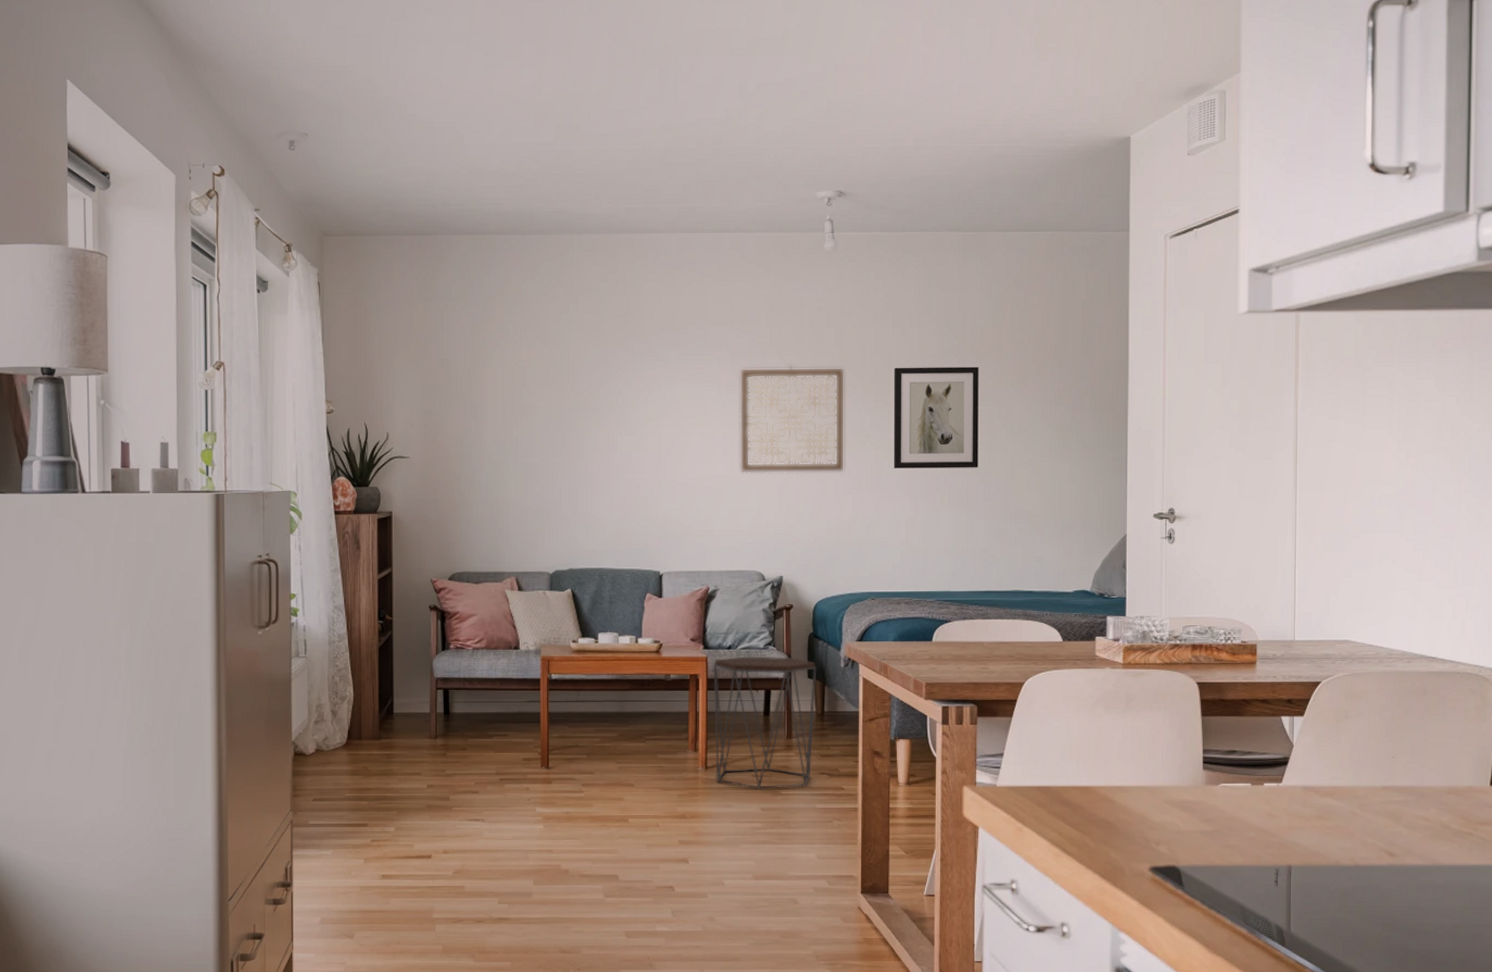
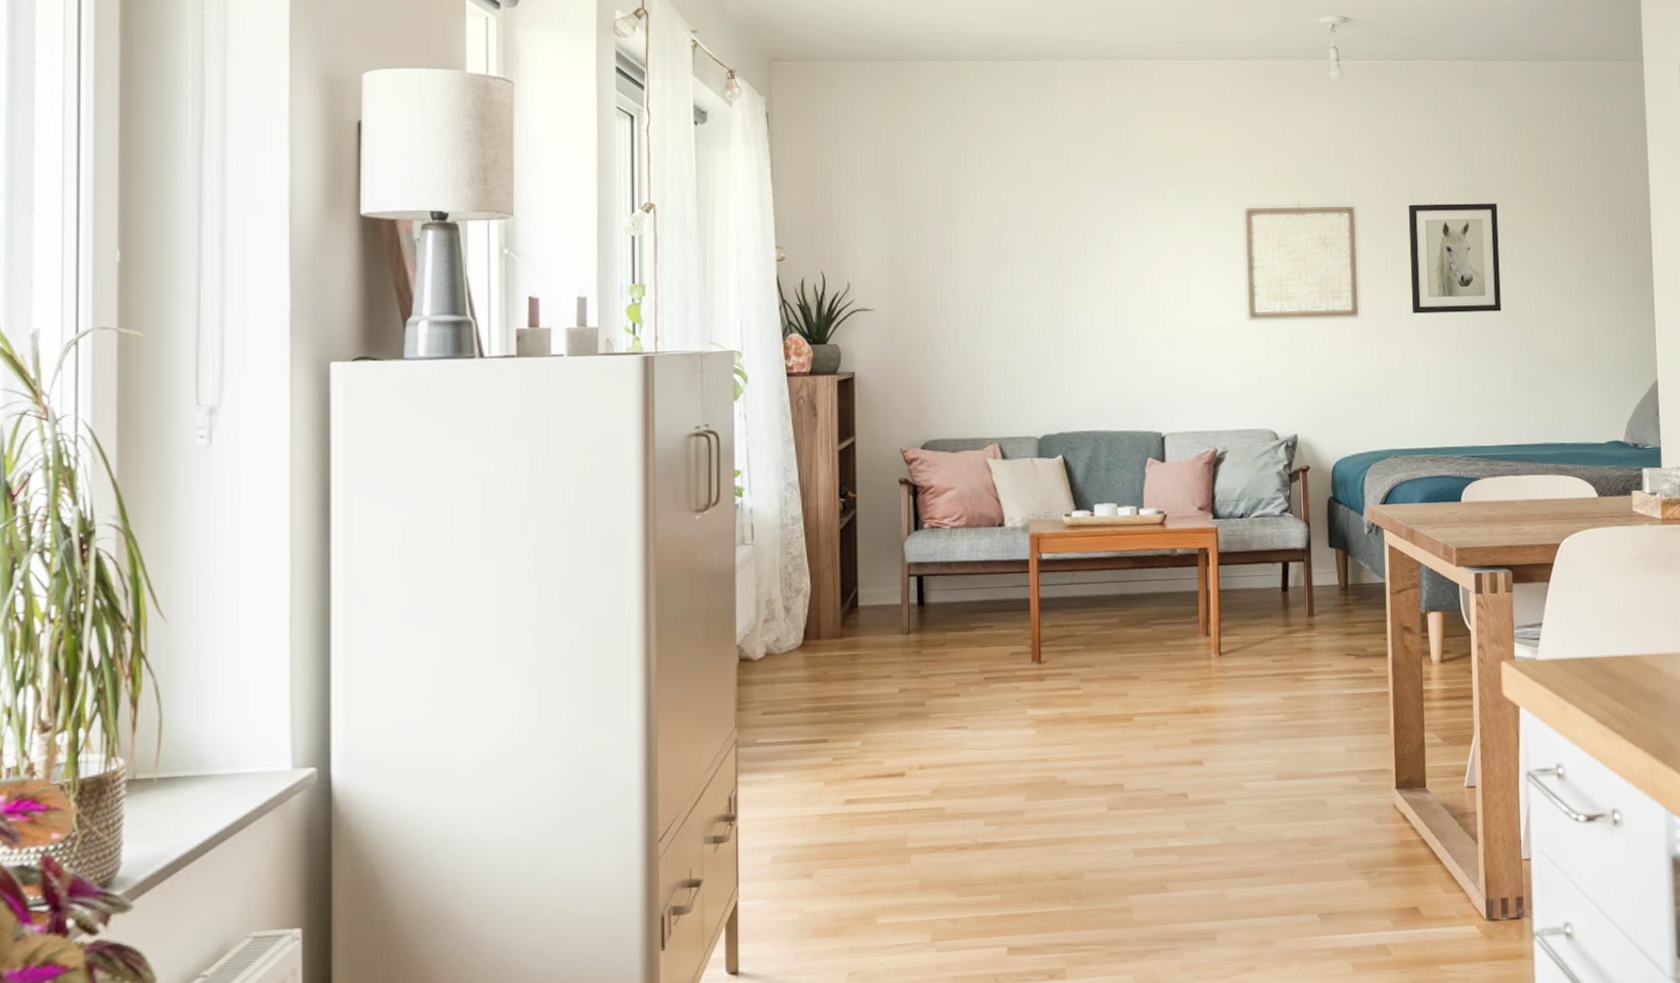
side table: present [713,656,817,789] -> none [1224,524,1338,676]

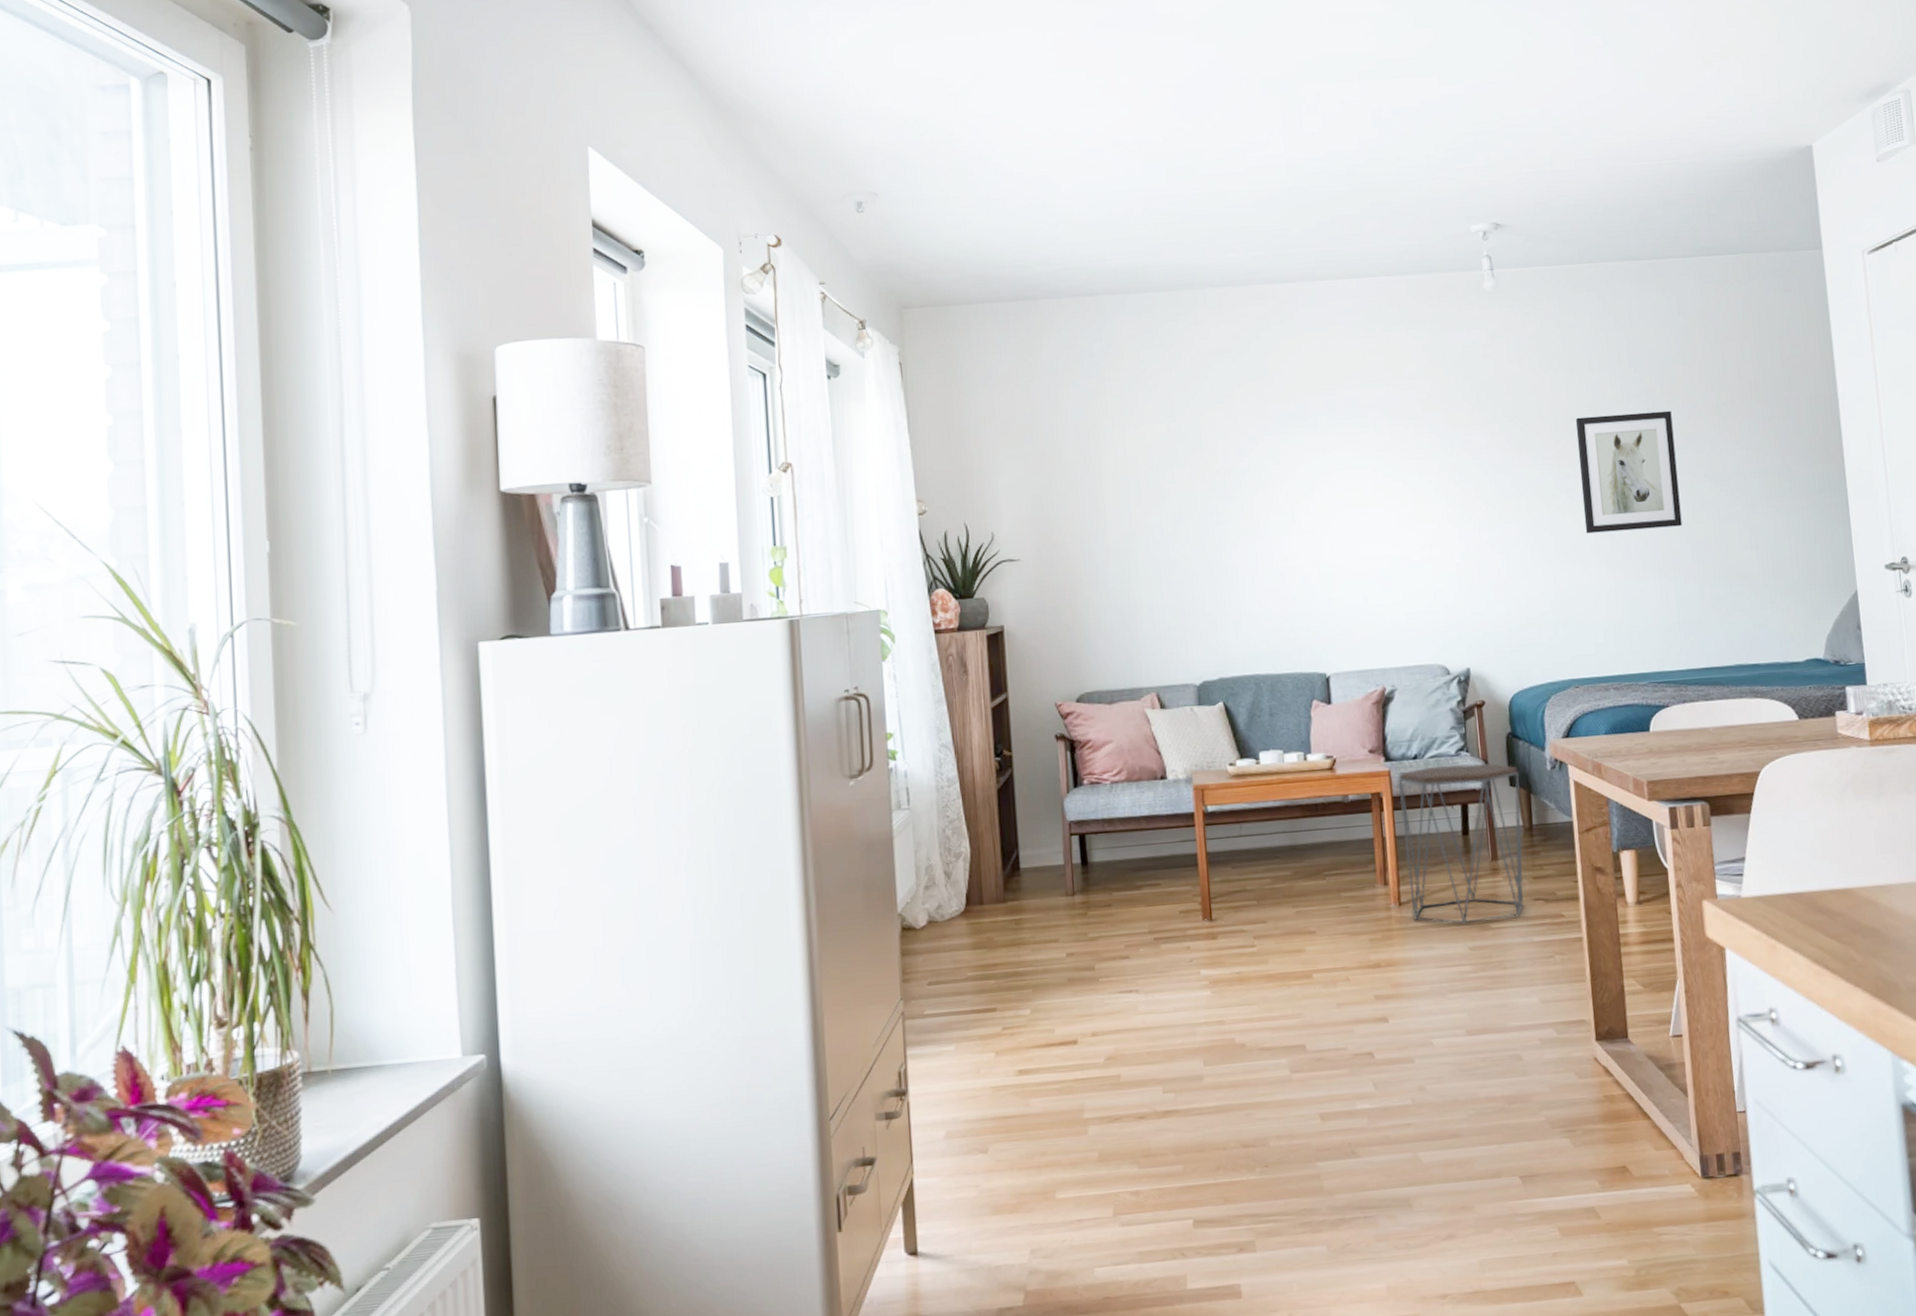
side table: none [1224,524,1338,676] -> present [1398,763,1524,925]
wall art: present [1243,204,1361,321] -> none [1399,421,1531,551]

